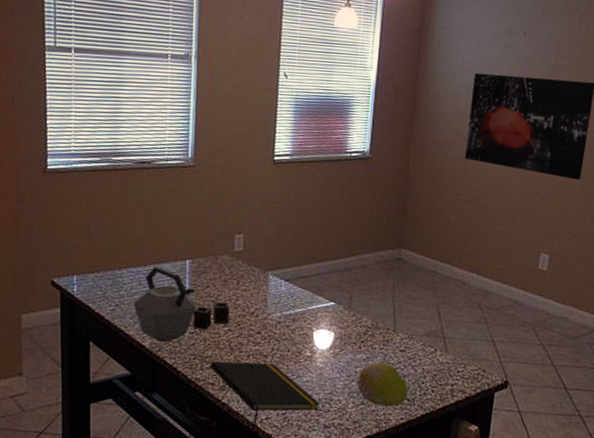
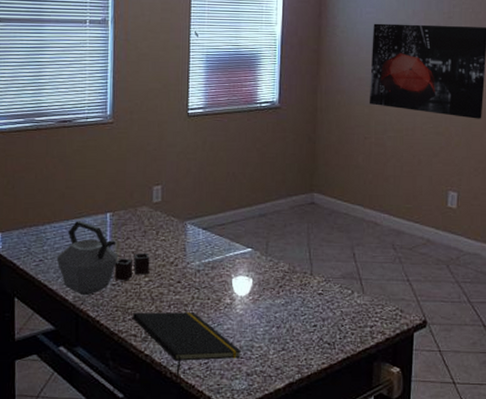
fruit: present [357,363,409,406] -> none [278,307,329,351]

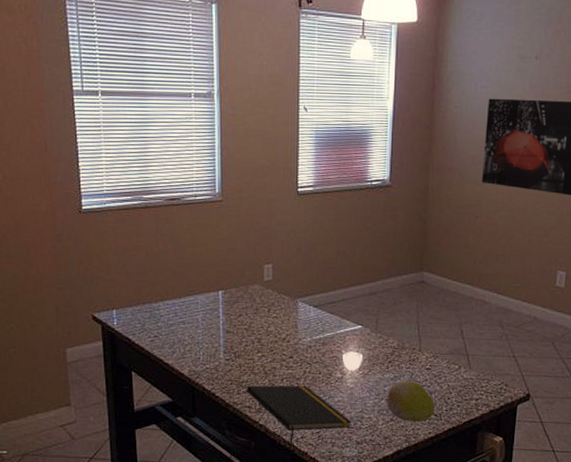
kettle: present [56,220,150,295] -> none [171,297,262,369]
fruit: none [278,307,329,351] -> present [386,381,435,421]

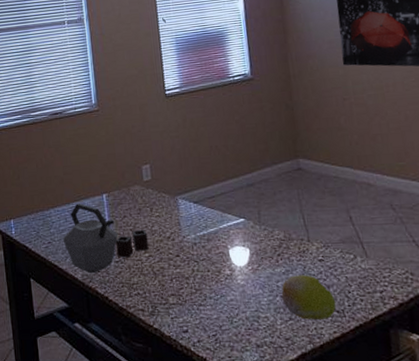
kettle: none [171,297,262,369] -> present [63,202,149,273]
notepad: present [246,385,352,444] -> none [137,284,249,349]

